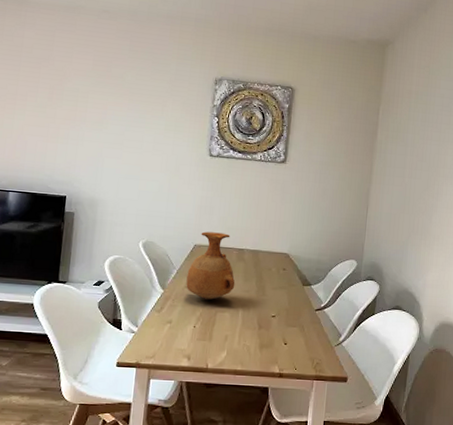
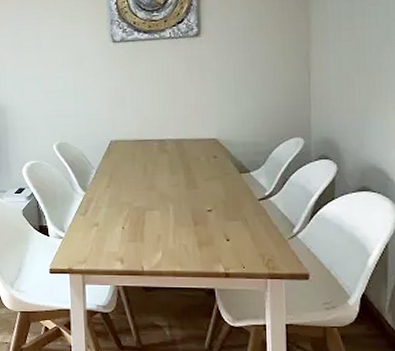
vase: present [186,231,235,301] -> none [107,124,161,199]

